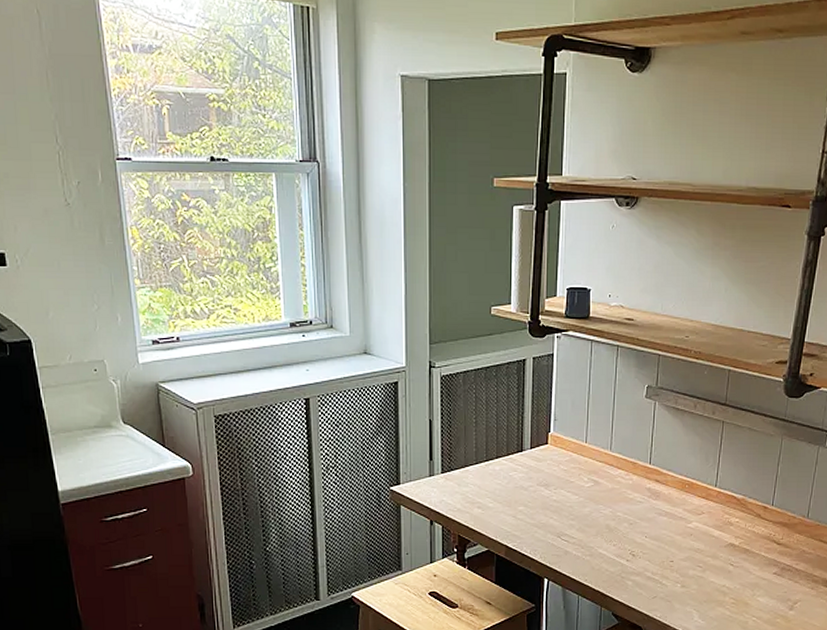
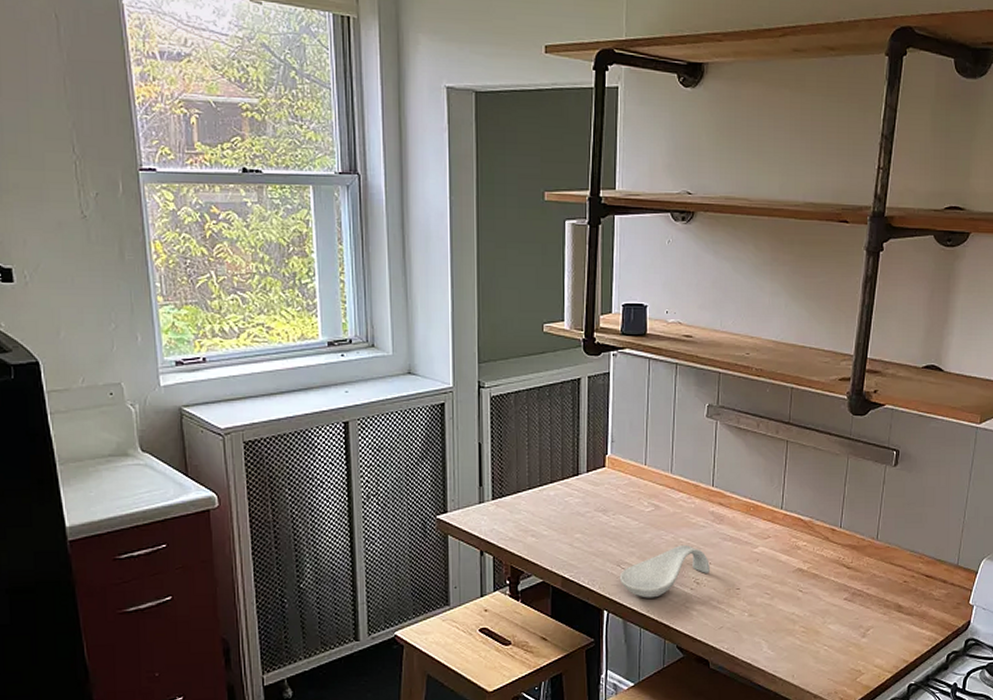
spoon rest: none [559,519,645,568] -> present [619,545,710,598]

